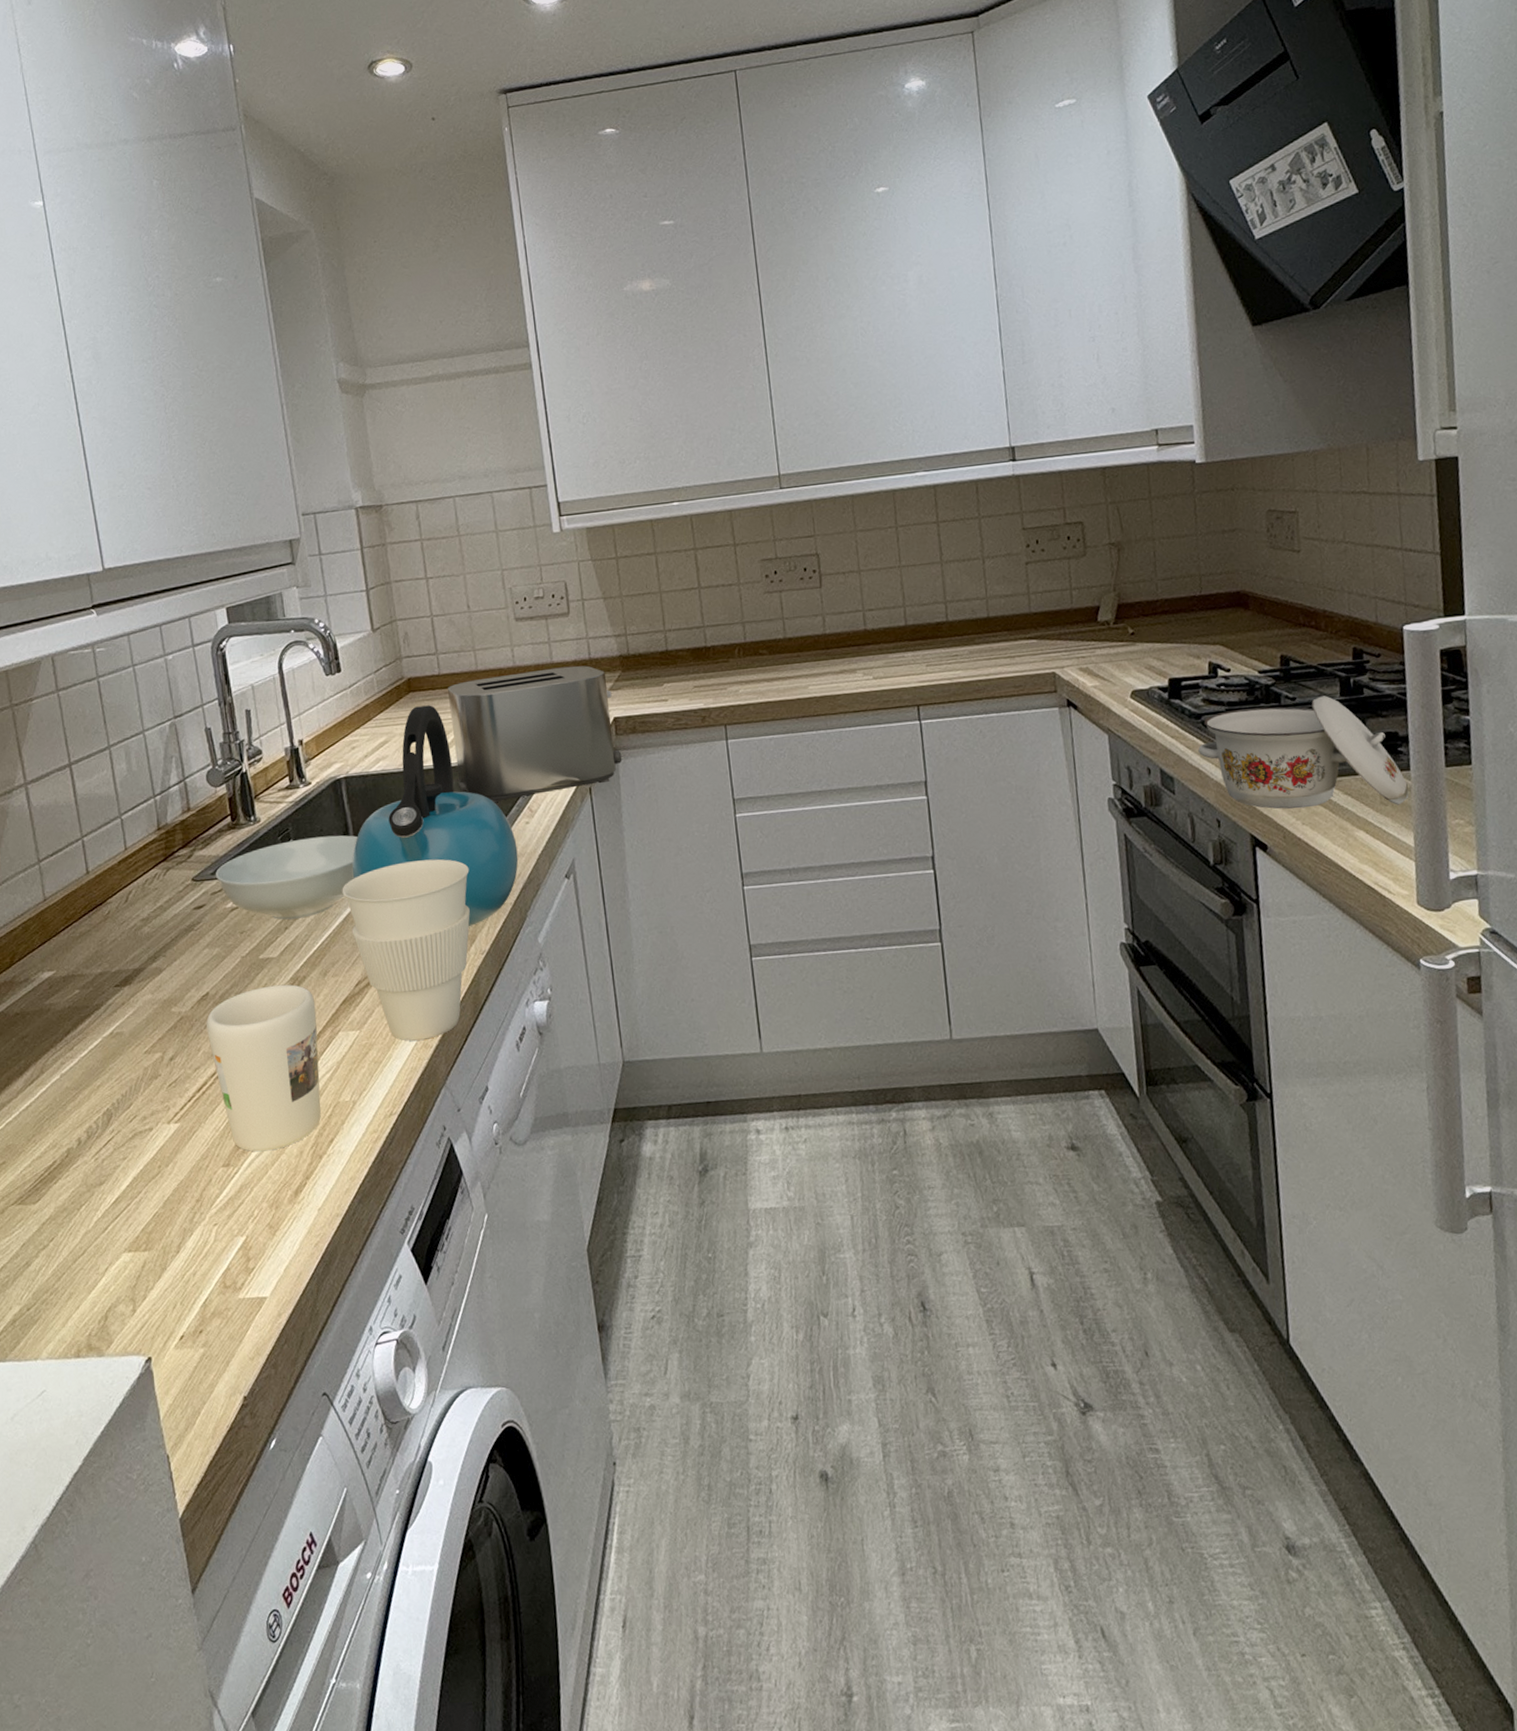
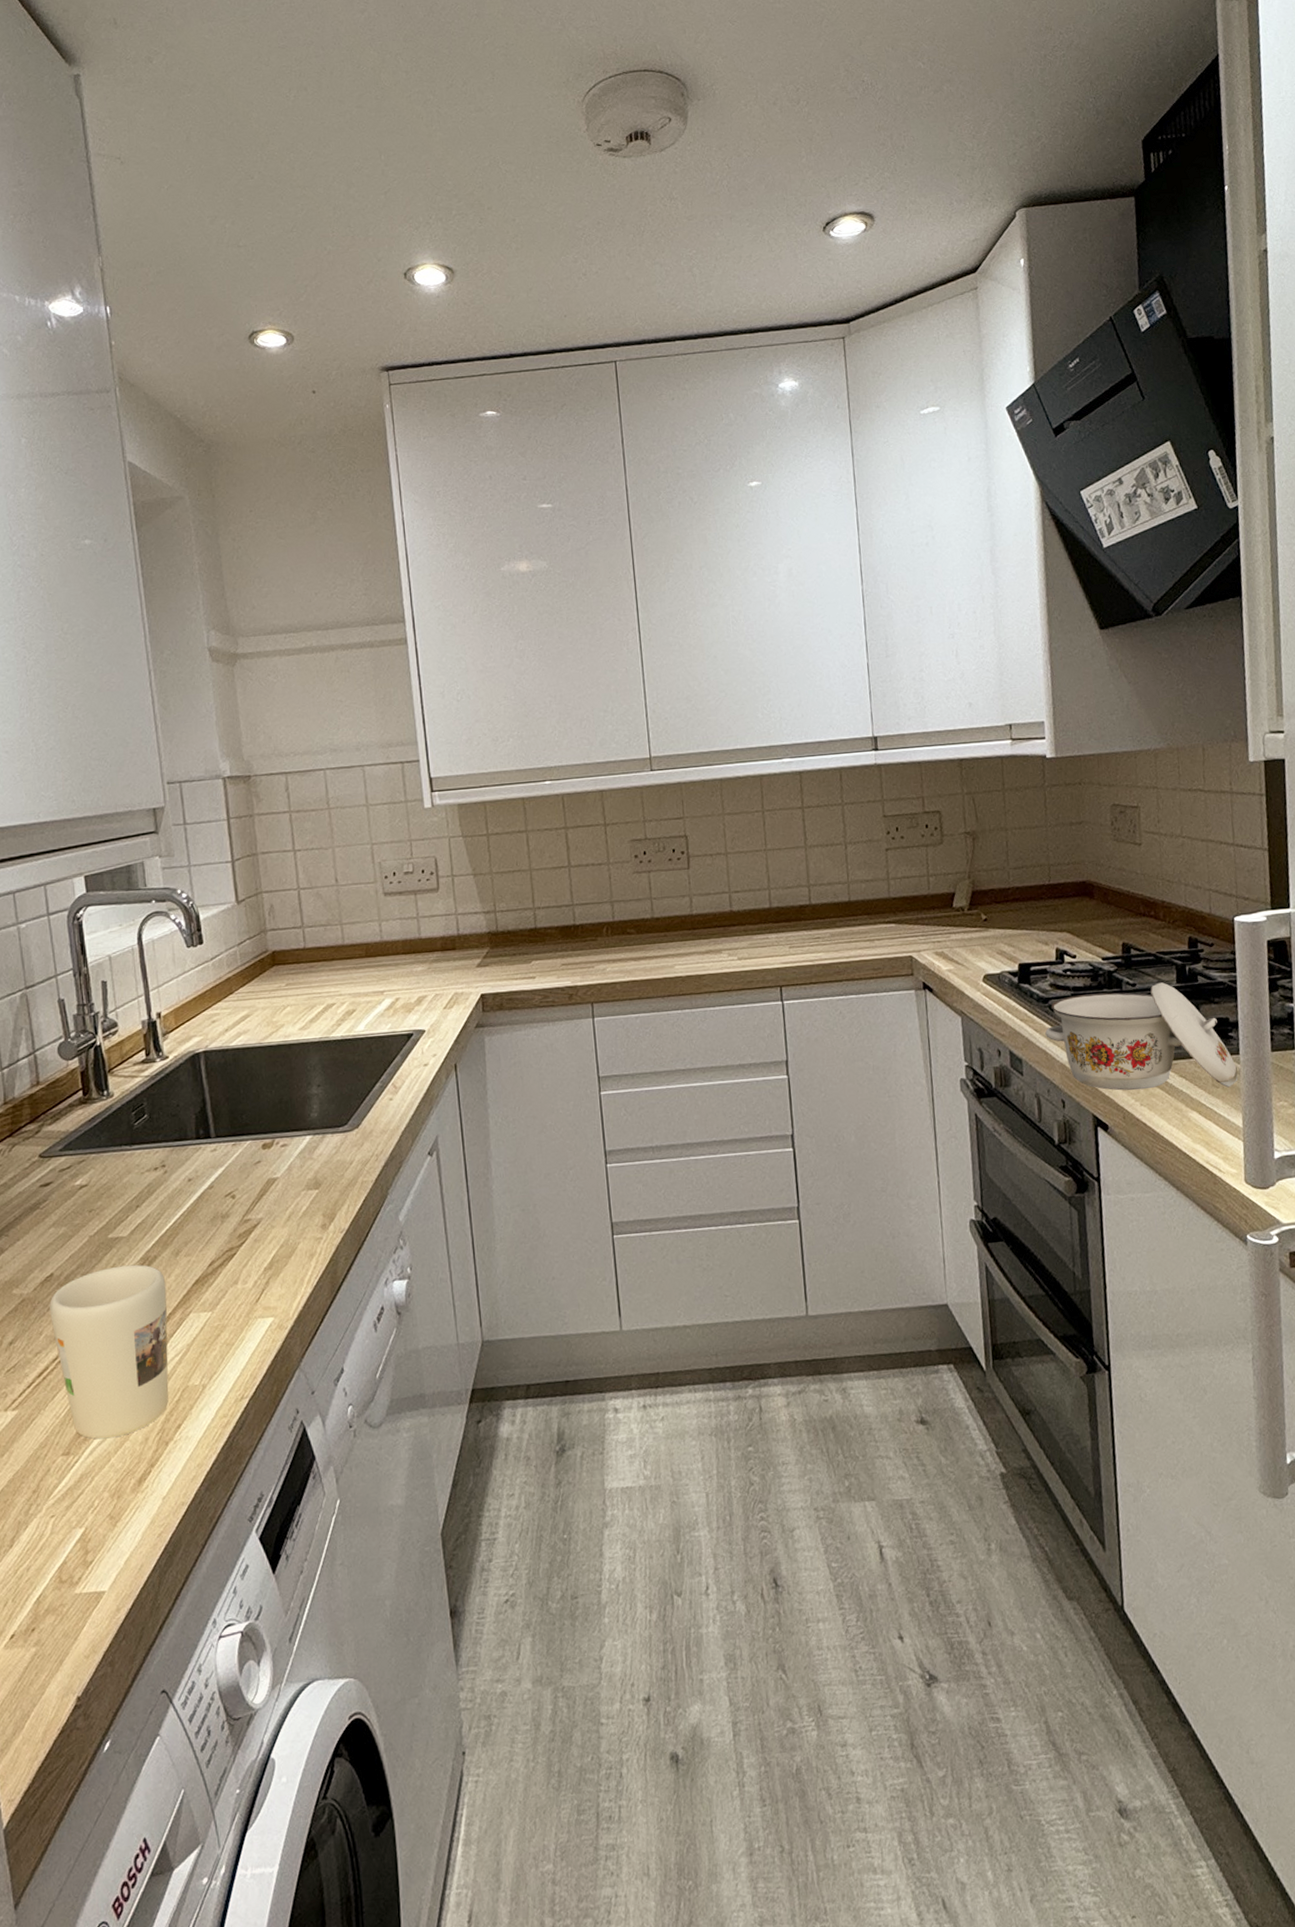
bowl: present [215,835,358,920] -> none [63,1110,216,1198]
cup: present [342,859,470,1041] -> none [197,1135,330,1322]
kettle: present [352,705,519,927] -> none [208,979,381,1205]
toaster: present [447,665,622,803] -> none [312,941,489,1079]

